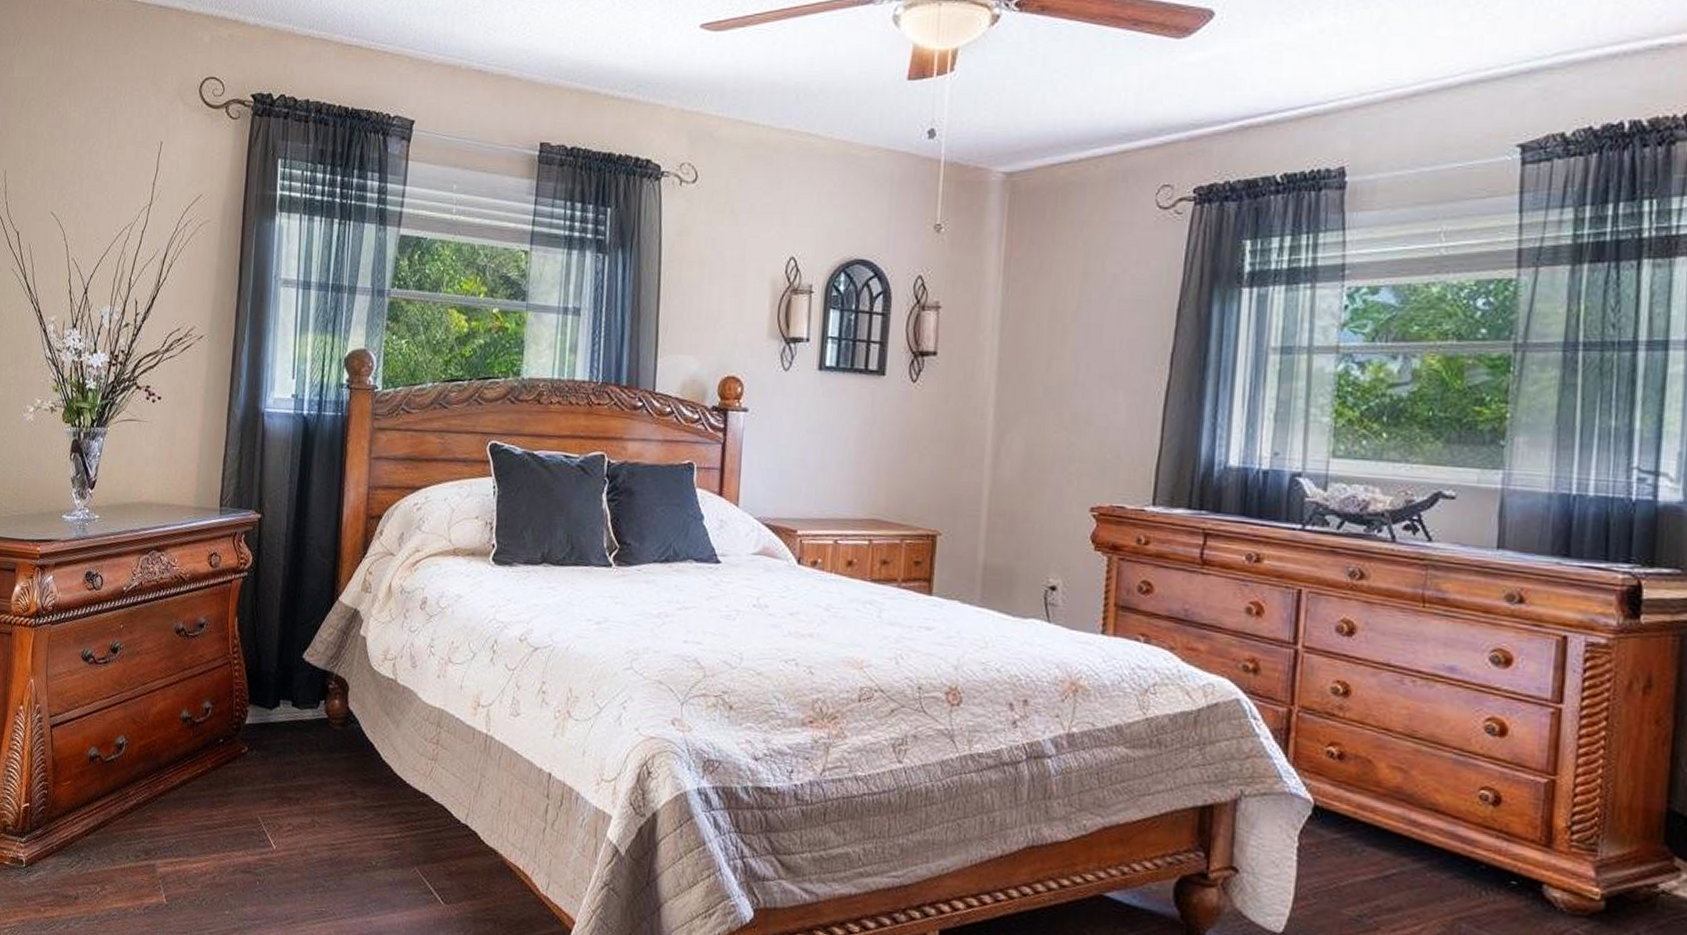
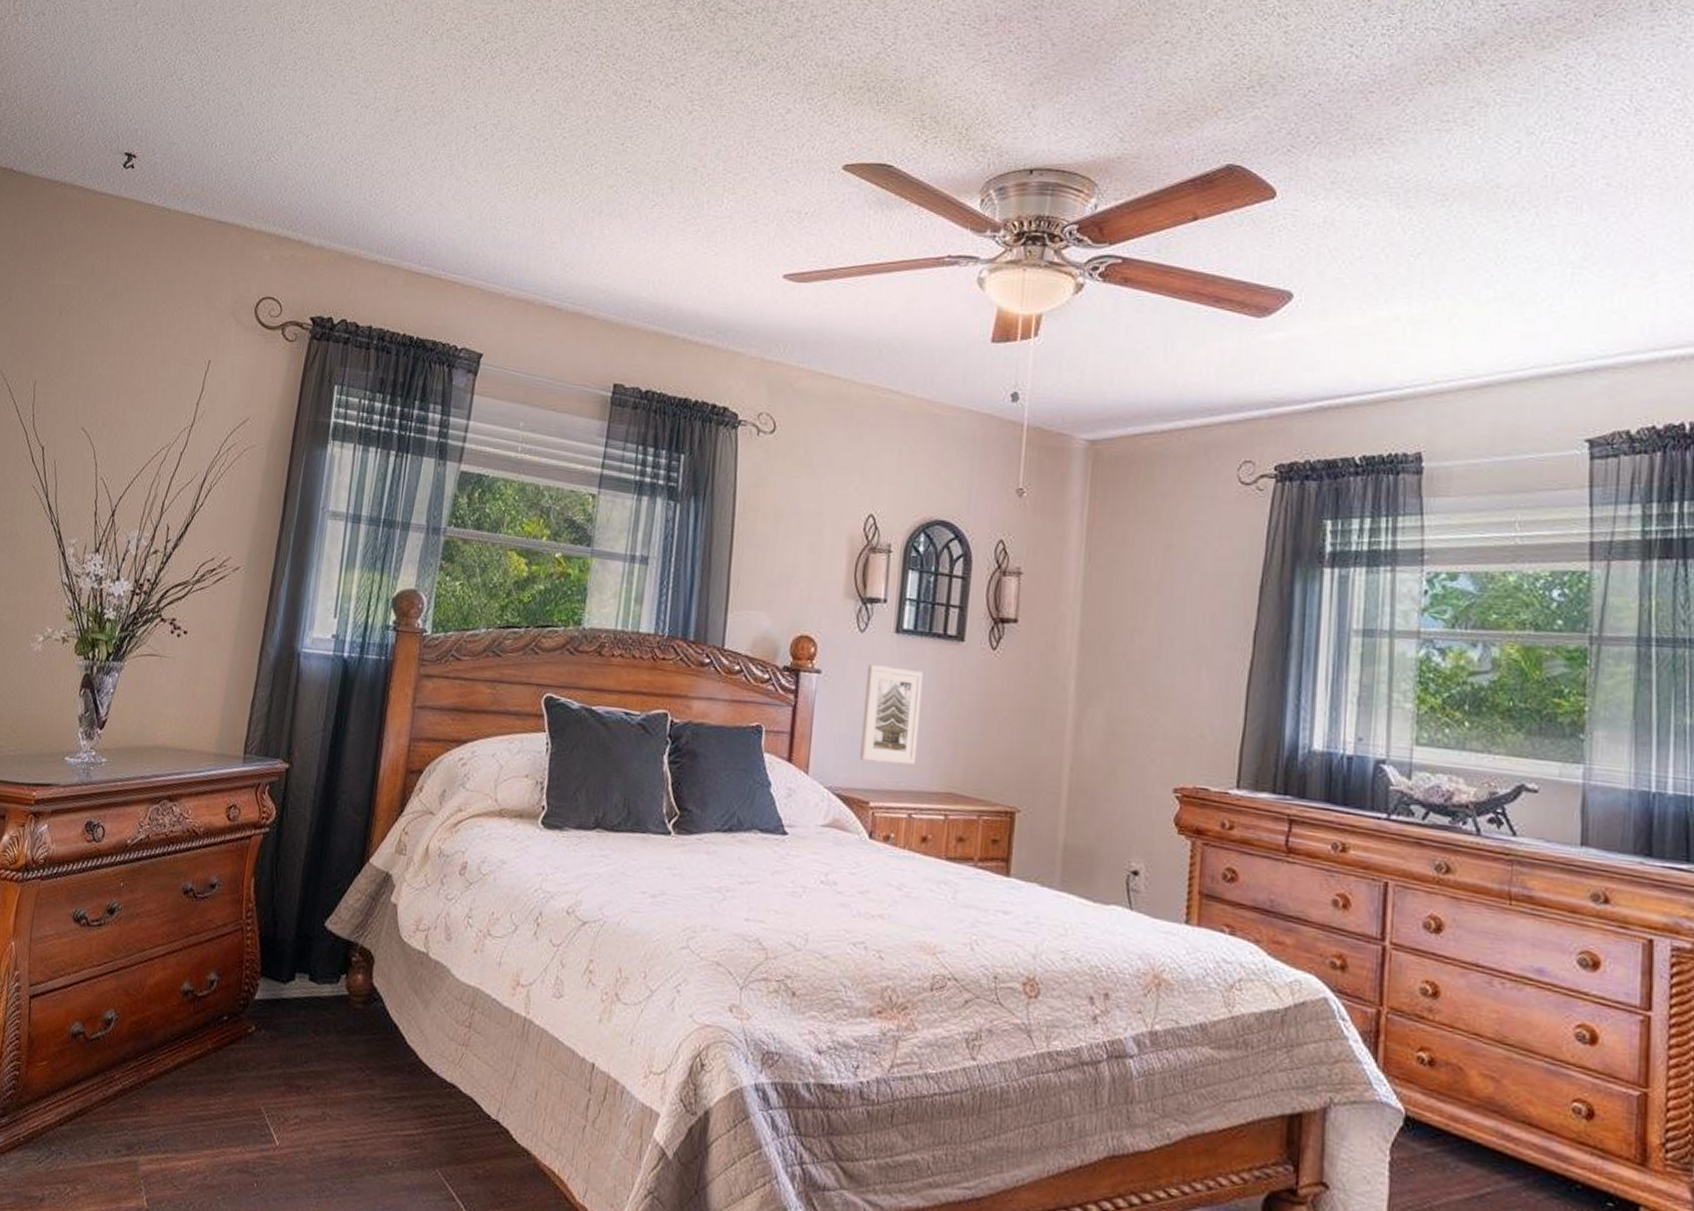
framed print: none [787,401,846,495] -> present [859,664,923,766]

